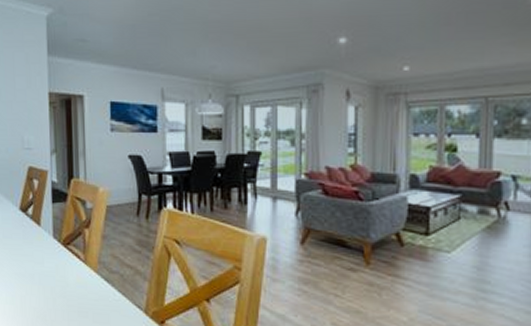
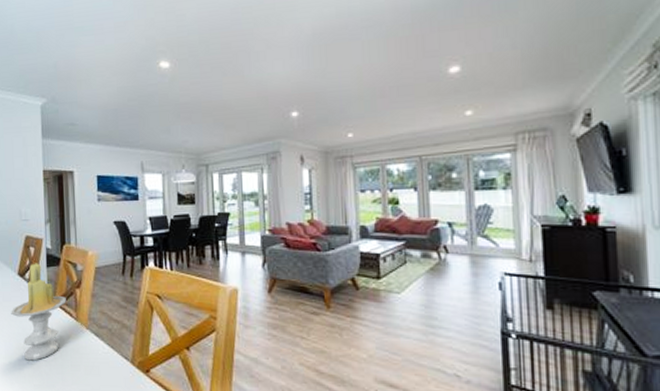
candle: none [12,197,74,305] -> present [11,263,66,361]

